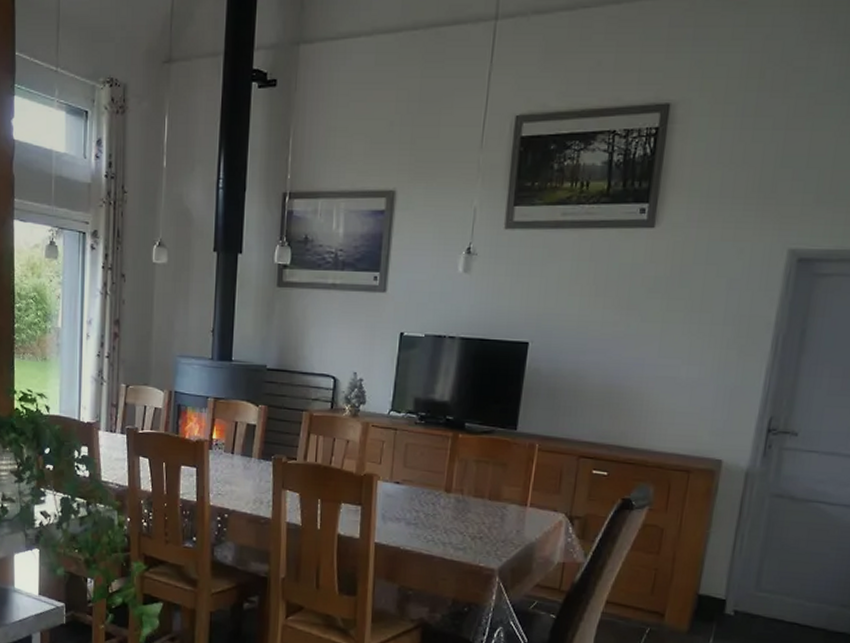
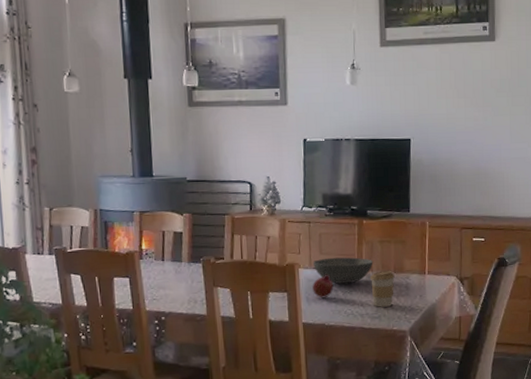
fruit: none [390,491,415,518] -> present [312,274,334,298]
bowl: none [394,472,465,505] -> present [313,257,374,284]
coffee cup: none [458,495,489,539] -> present [369,270,395,307]

